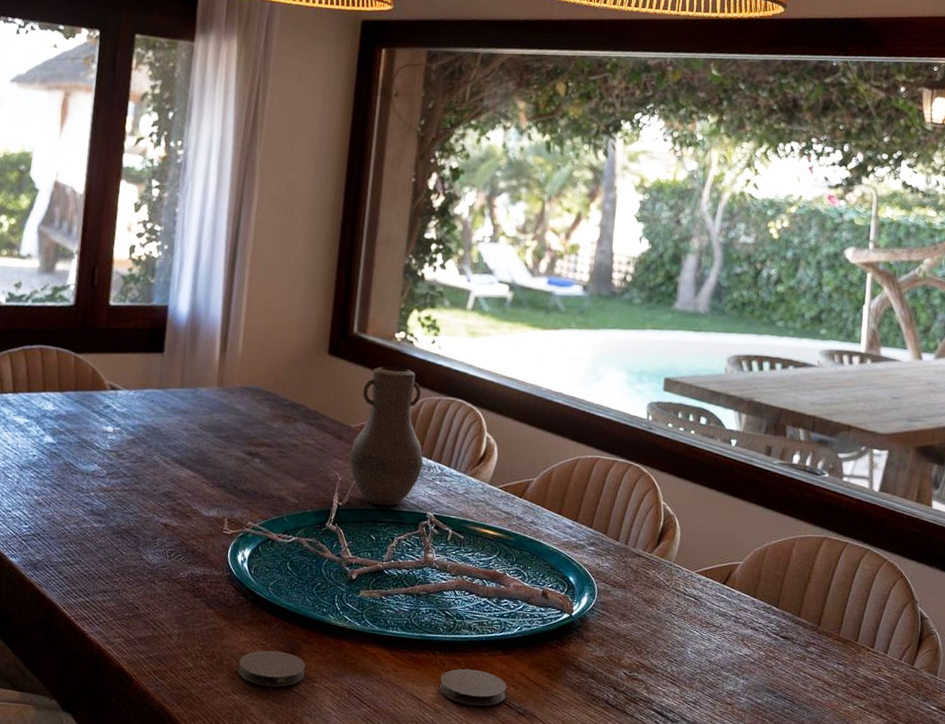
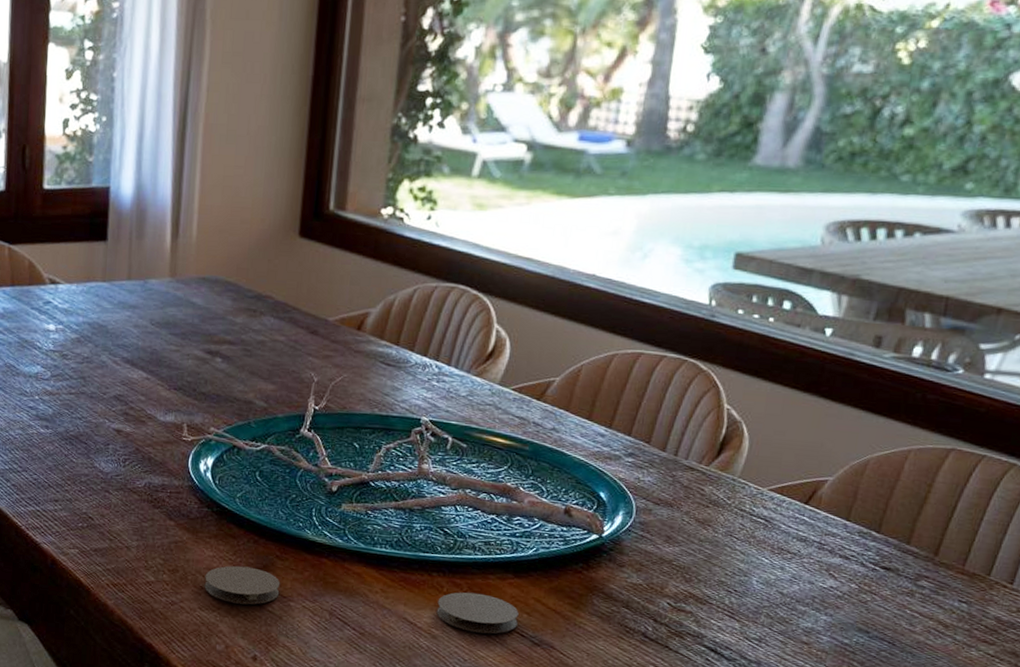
vase: present [349,366,424,506] -> none [326,248,417,411]

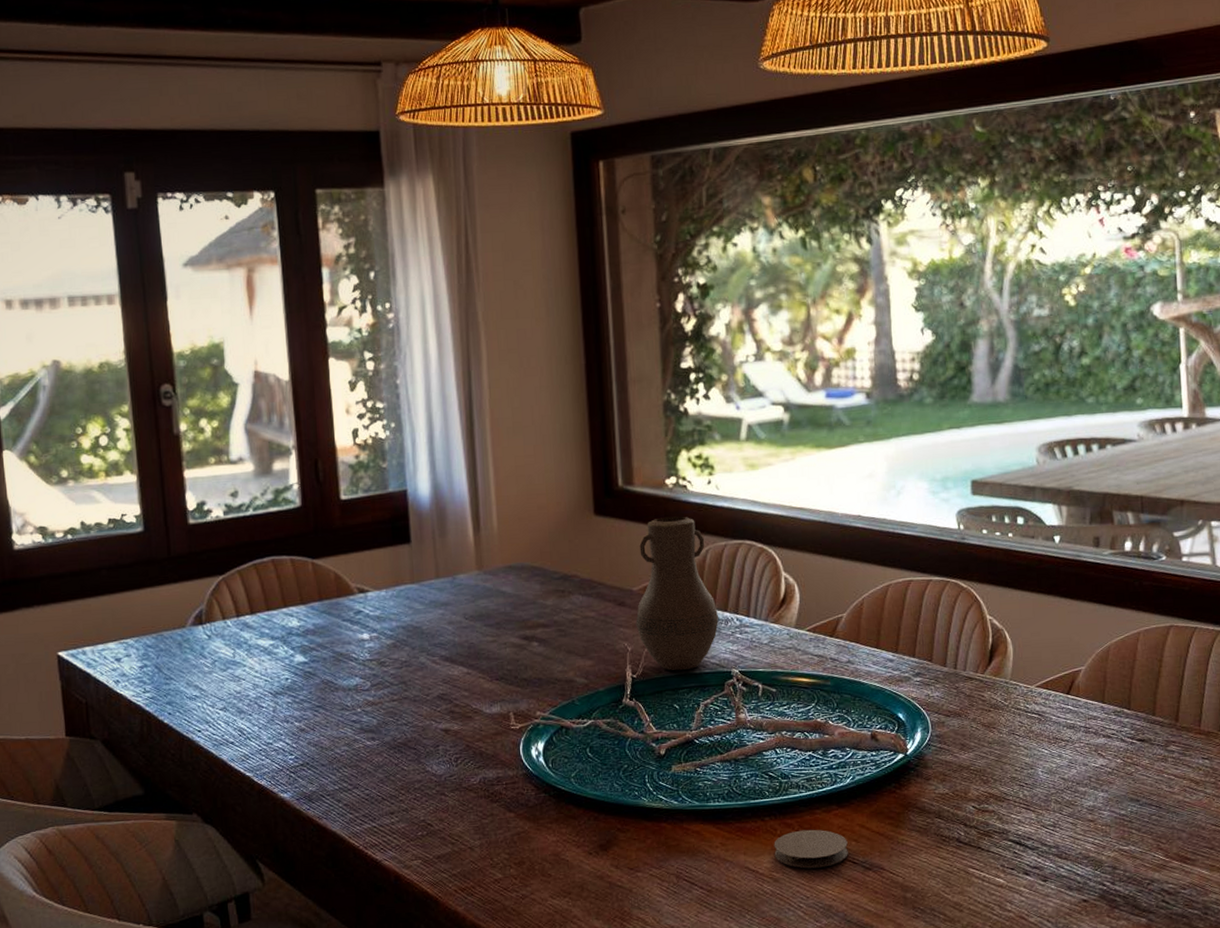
coaster: present [204,565,281,605] -> none [551,845,626,885]
vase: none [326,248,417,411] -> present [636,516,719,671]

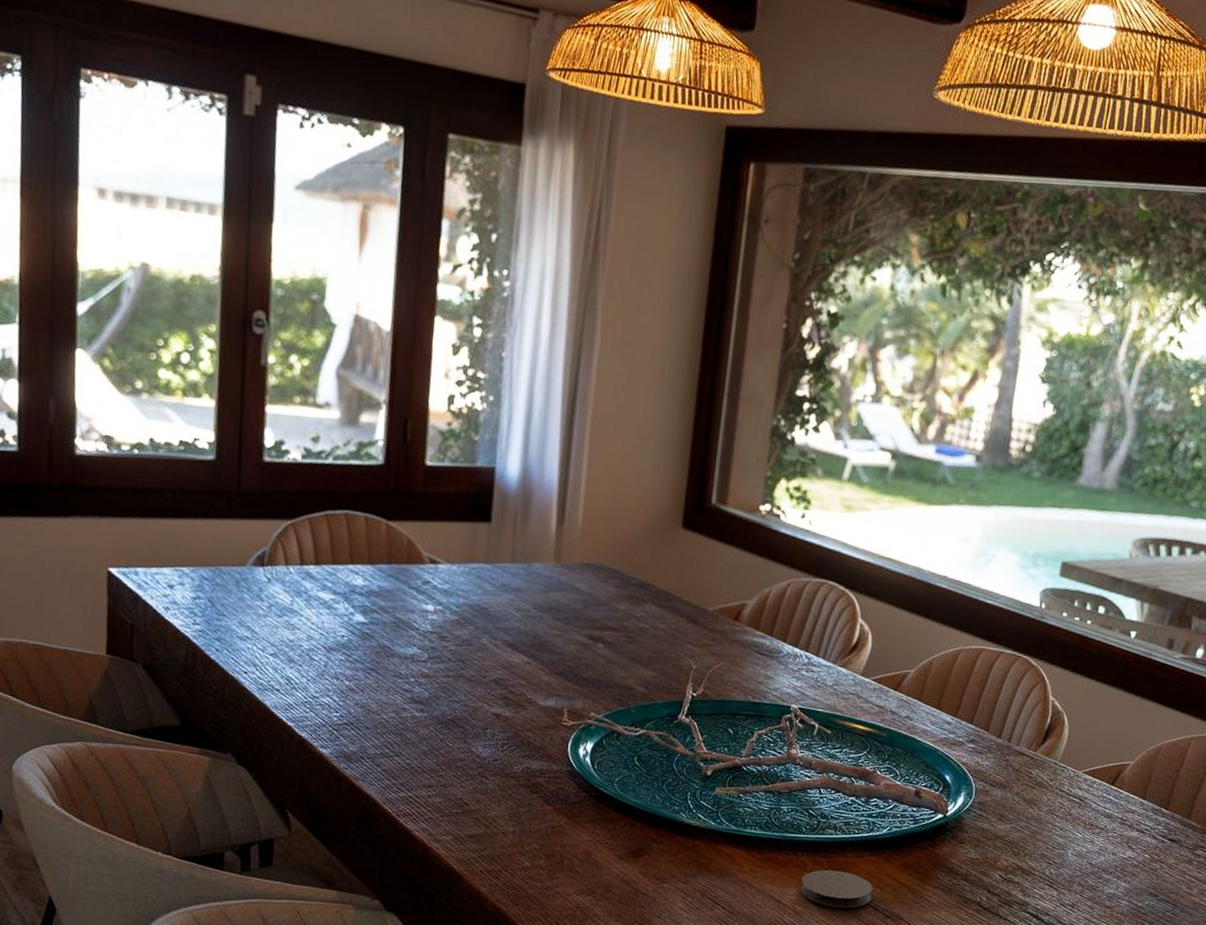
vase: present [636,516,719,671] -> none [704,542,789,698]

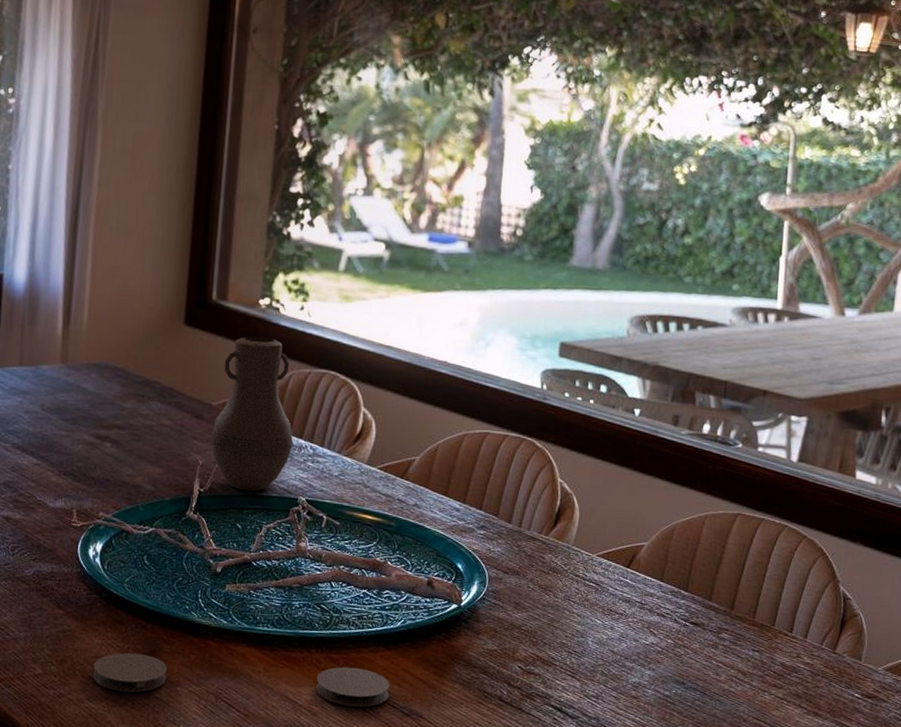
coaster: none [580,849,655,888] -> present [92,652,168,693]
vase: none [704,542,789,698] -> present [210,336,294,492]

